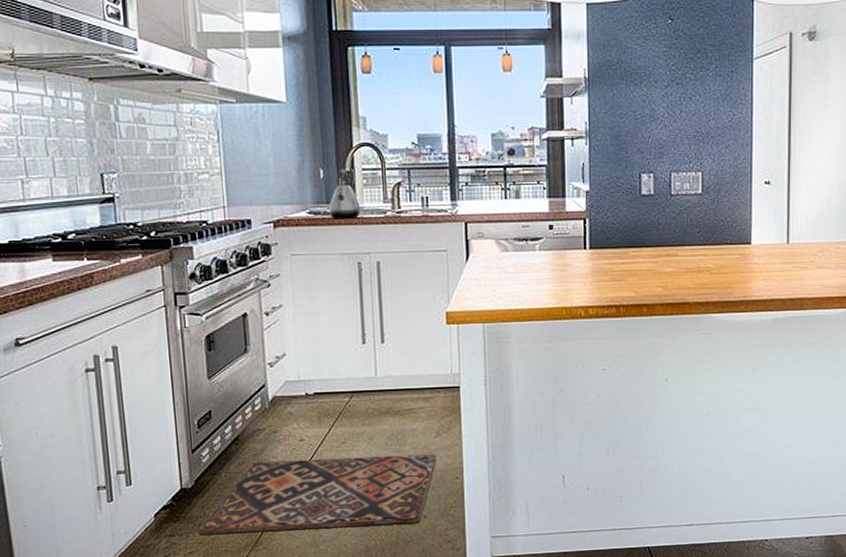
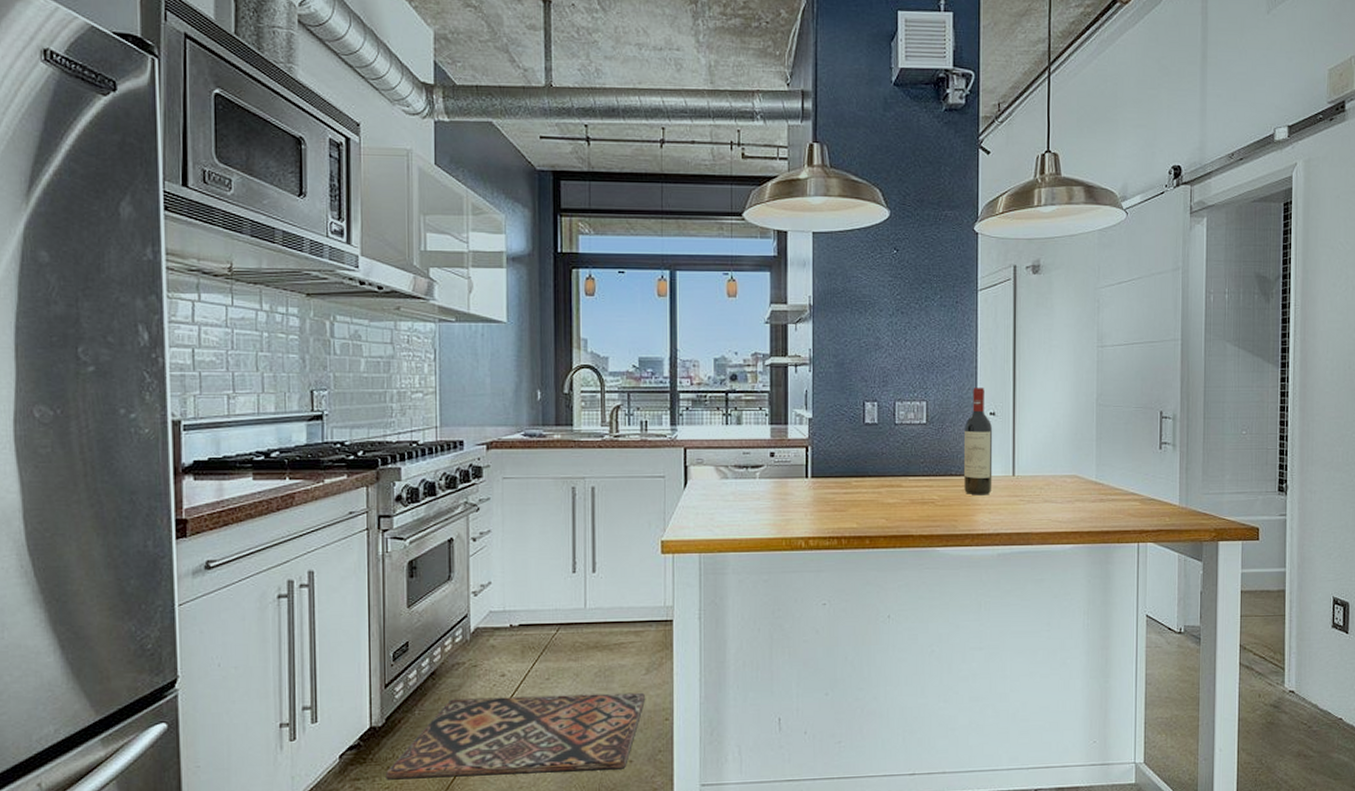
kettle: present [328,169,362,219] -> none [544,391,578,442]
wine bottle: none [739,157,768,263] -> present [964,388,993,495]

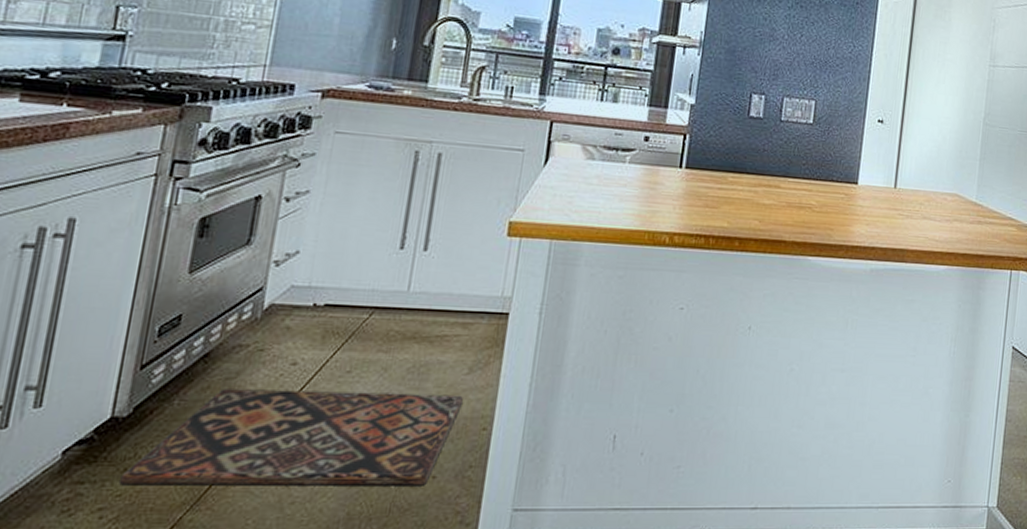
wine bottle: present [964,388,993,495] -> none [844,92,880,206]

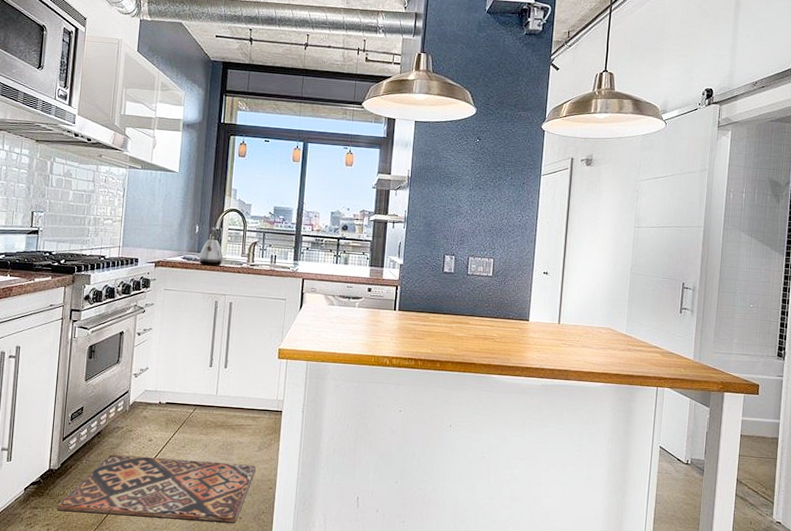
kettle: none [393,42,433,100] -> present [198,227,224,267]

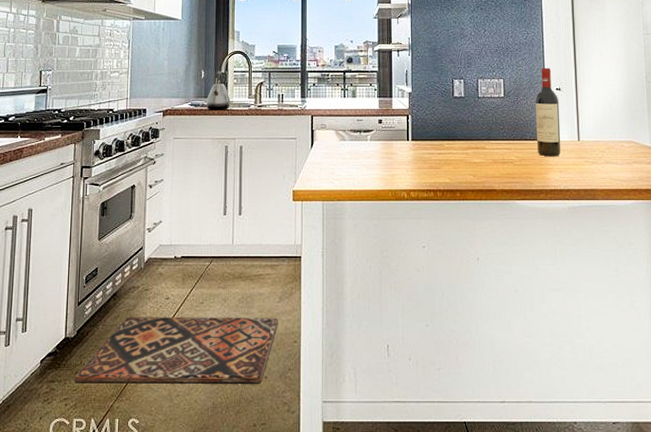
wine bottle: none [518,251,545,337] -> present [536,68,561,157]

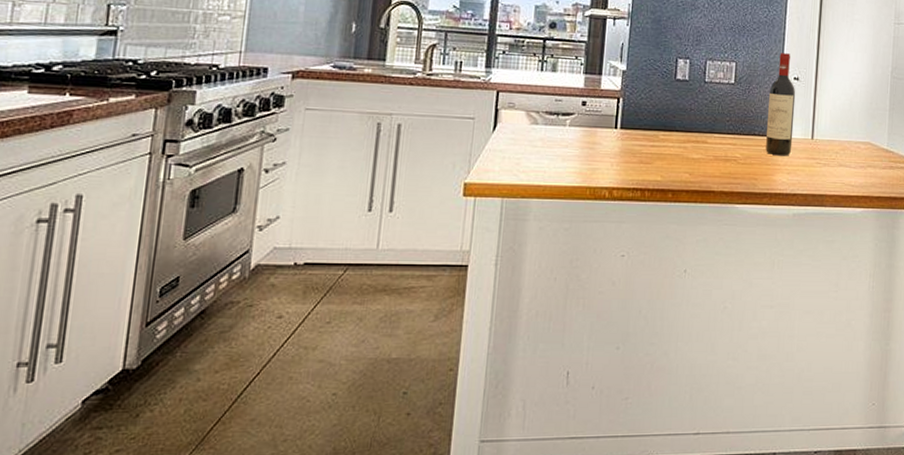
doormat: present [74,317,278,384] -> none [133,340,431,430]
kettle: present [206,71,231,110] -> none [354,25,391,77]

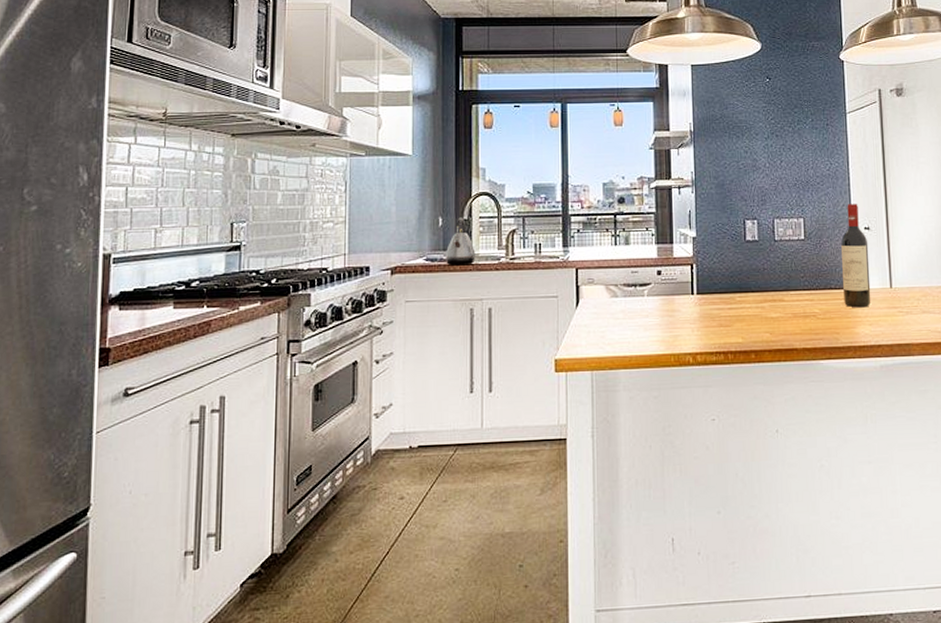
kettle: none [354,25,391,77] -> present [445,217,477,266]

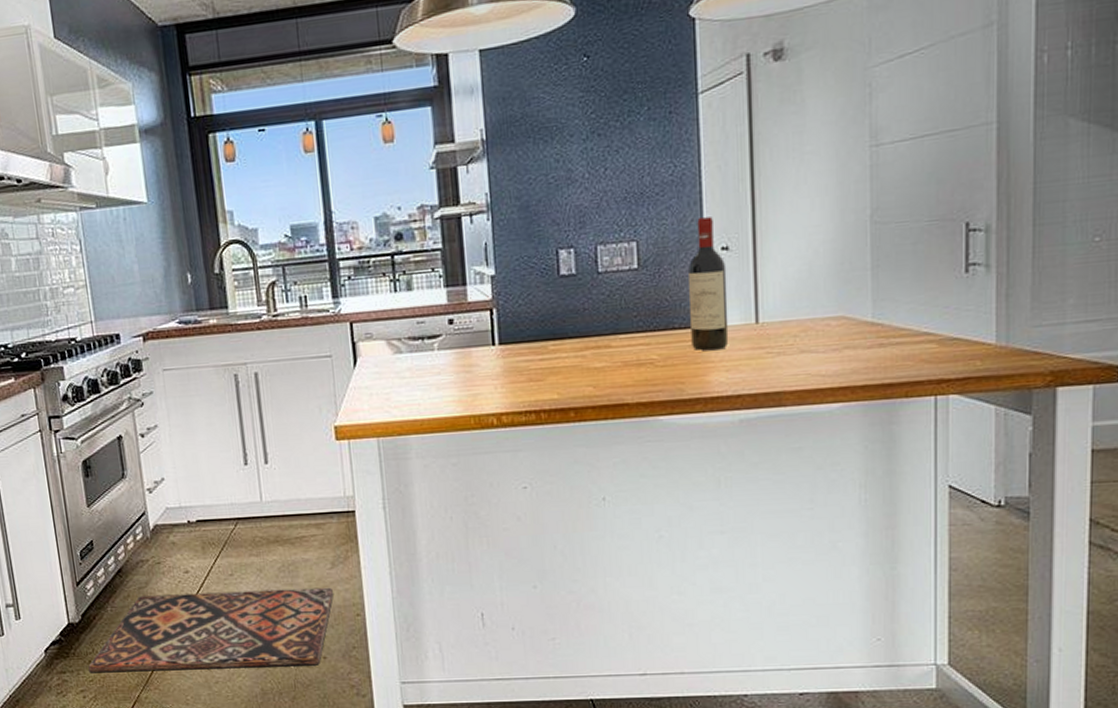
doormat: none [285,513,540,610] -> present [88,587,333,673]
kettle: present [445,217,477,266] -> none [199,271,234,328]

